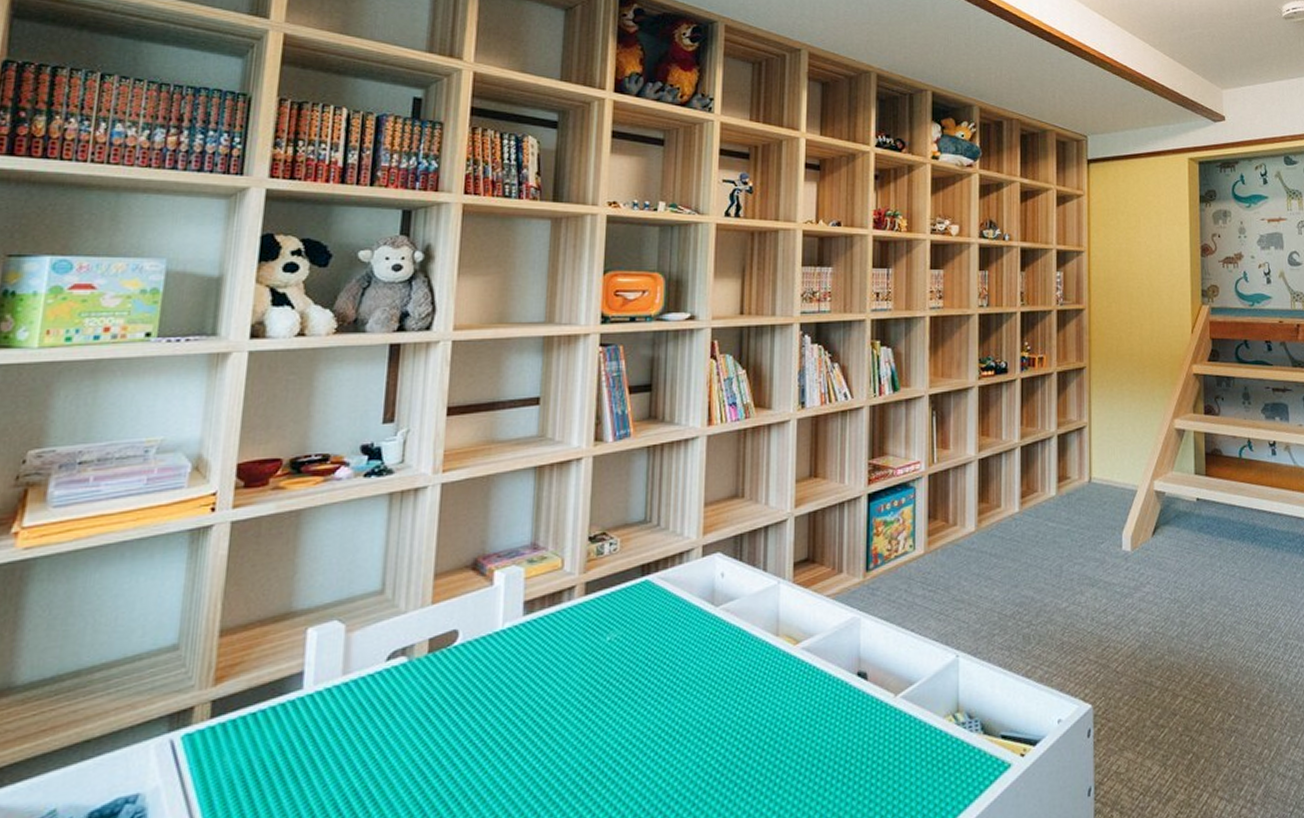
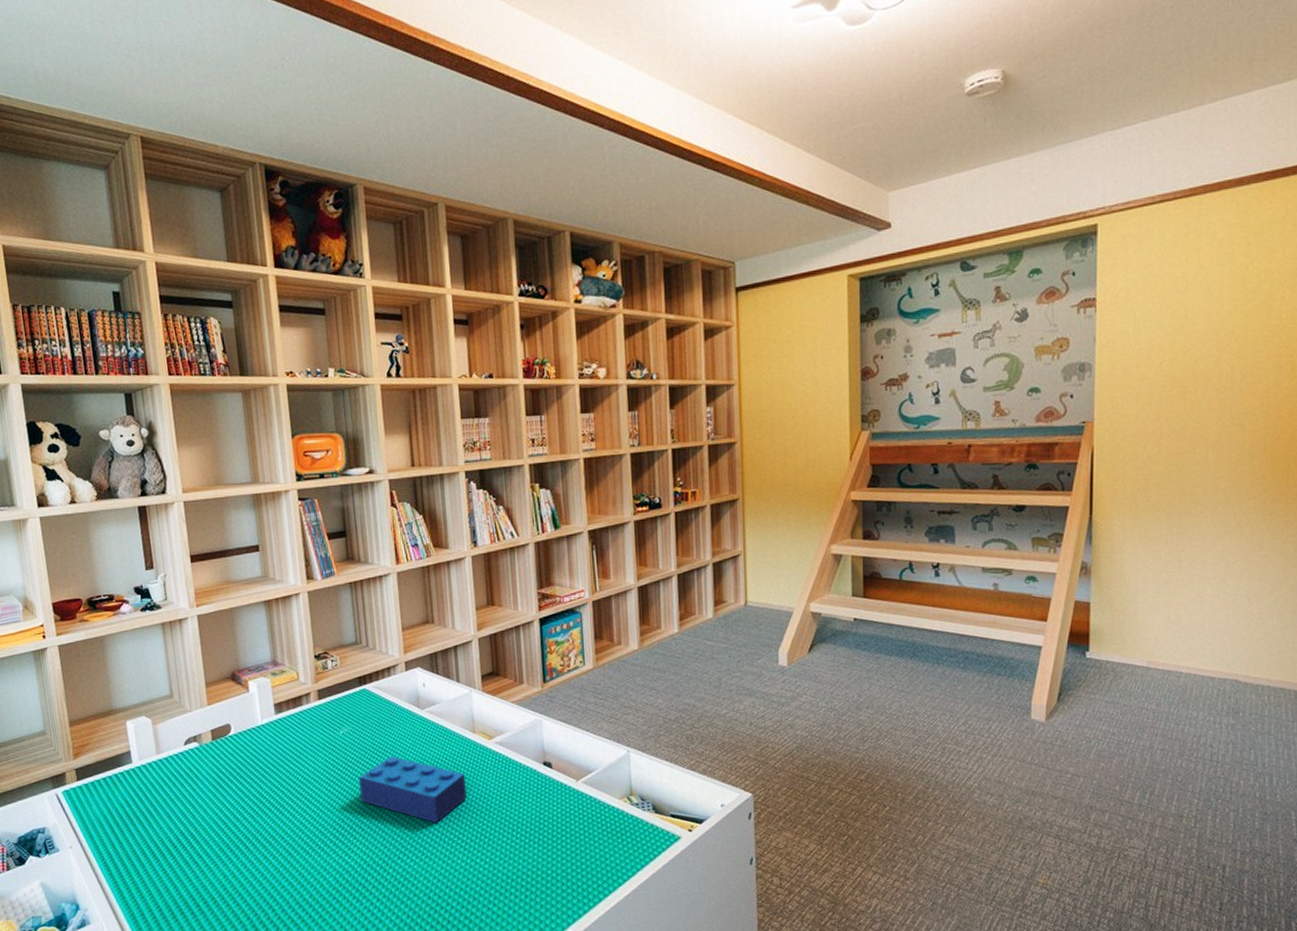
toy brick: none [619,669,760,760] -> present [359,756,467,823]

